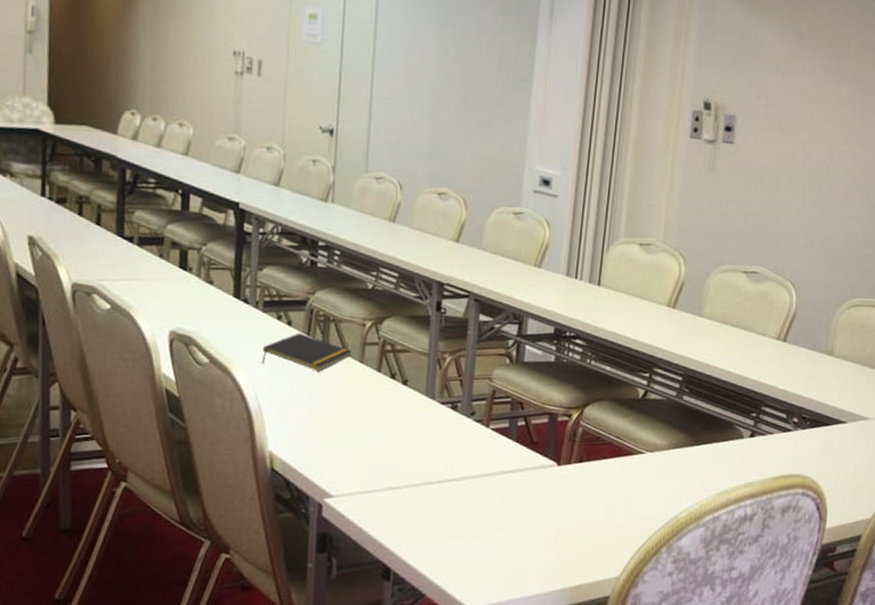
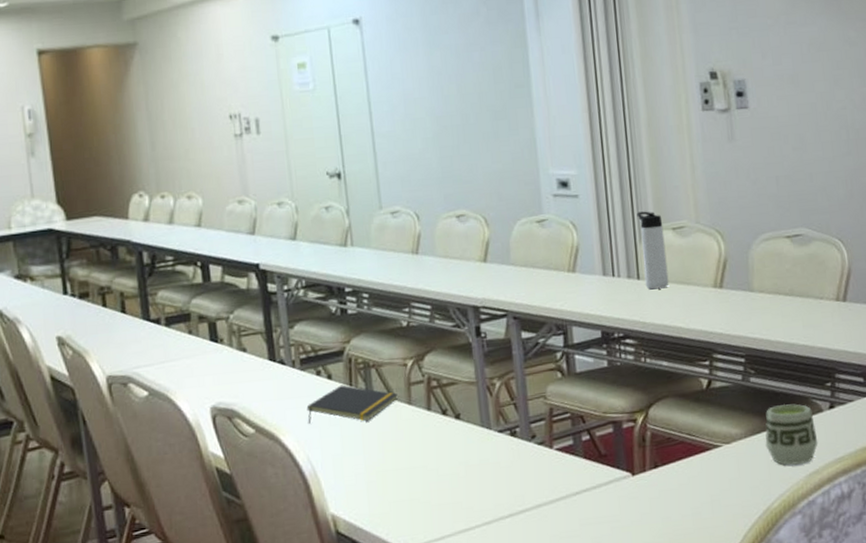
thermos bottle: none [604,222,632,299] -> present [636,211,669,290]
cup: none [685,425,734,482] -> present [765,403,818,465]

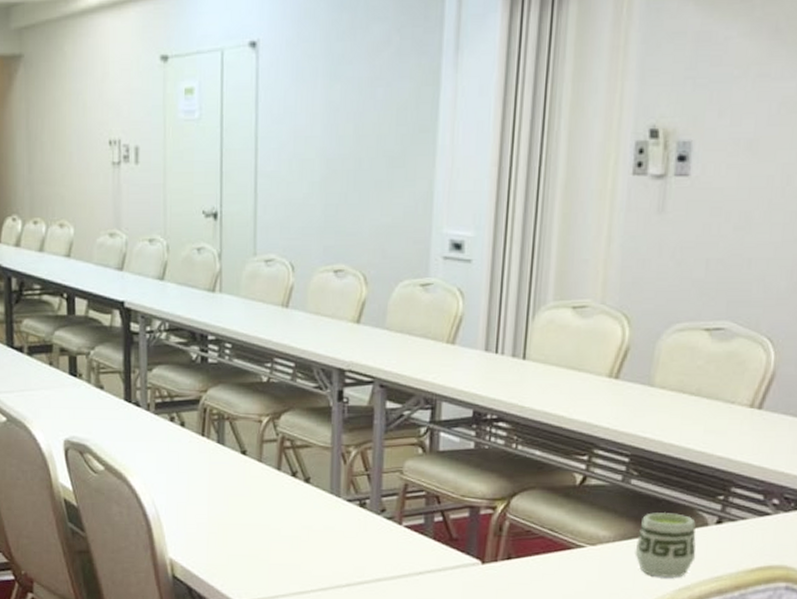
notepad: present [306,384,398,424] -> none [156,434,249,473]
thermos bottle: present [636,211,669,290] -> none [531,285,563,372]

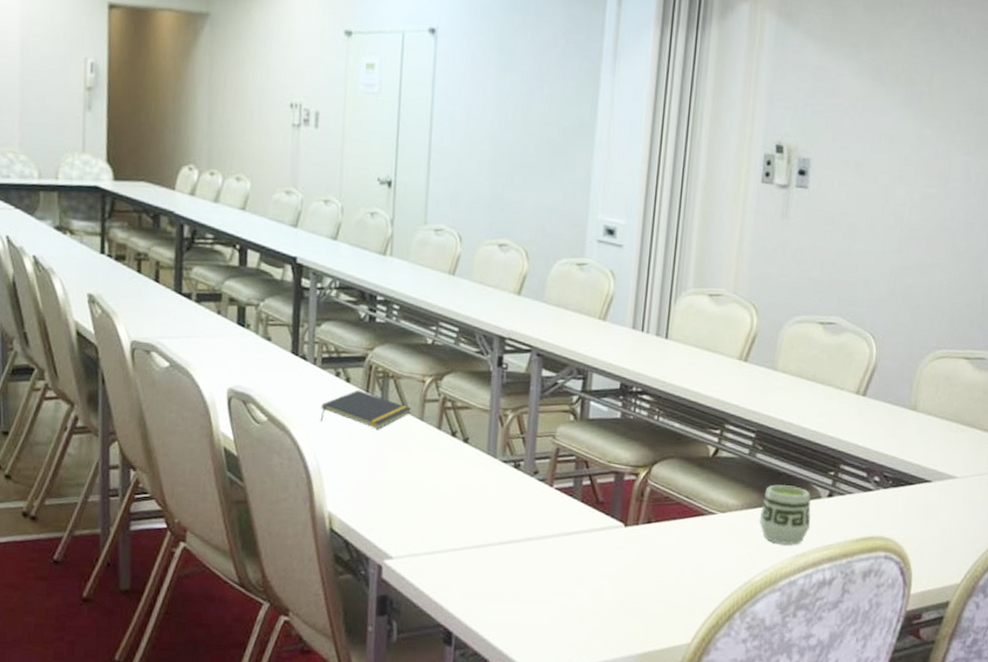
notepad: none [156,434,249,473] -> present [320,389,411,430]

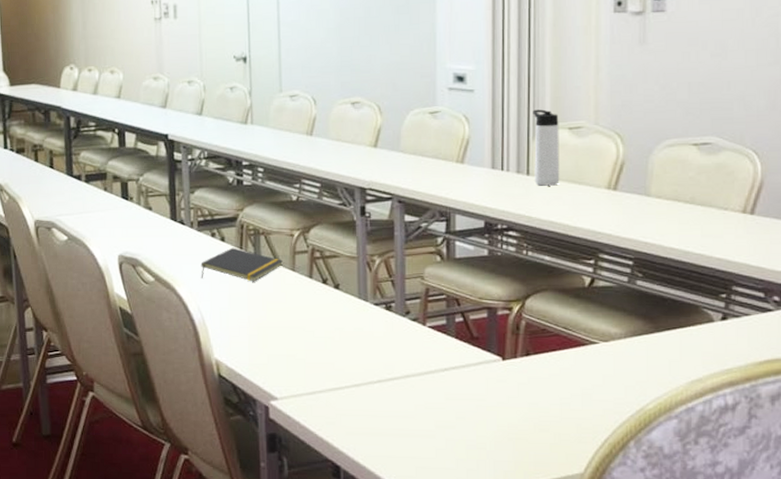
thermos bottle: none [672,272,701,352] -> present [532,109,560,186]
cup: present [759,484,811,545] -> none [646,309,705,371]

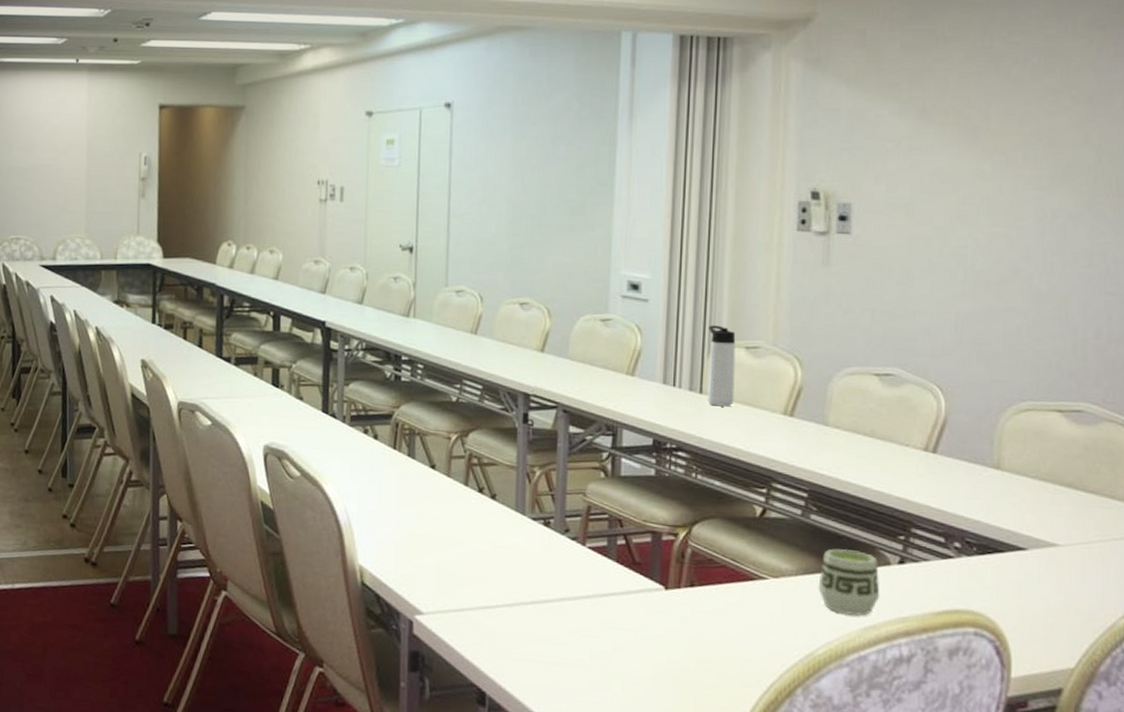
notepad: present [200,247,283,282] -> none [350,446,438,485]
cup: none [646,309,705,371] -> present [818,548,880,616]

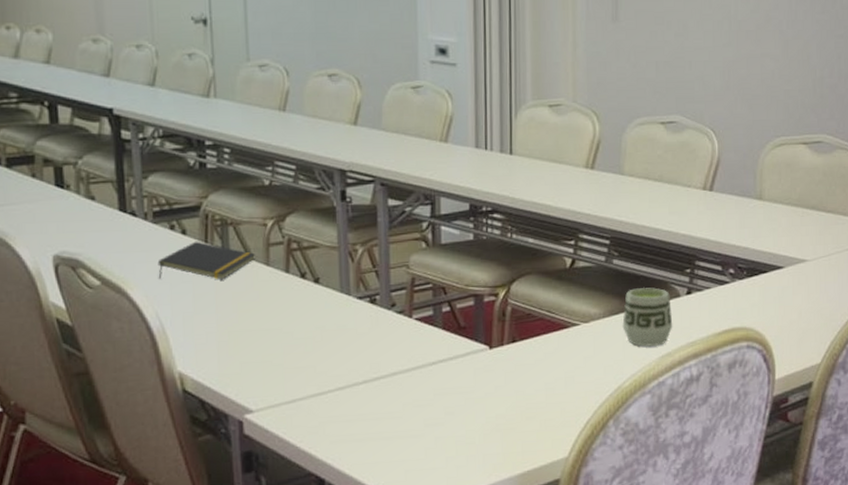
notepad: none [350,446,438,485] -> present [157,241,255,280]
thermos bottle: present [707,325,736,407] -> none [514,86,541,166]

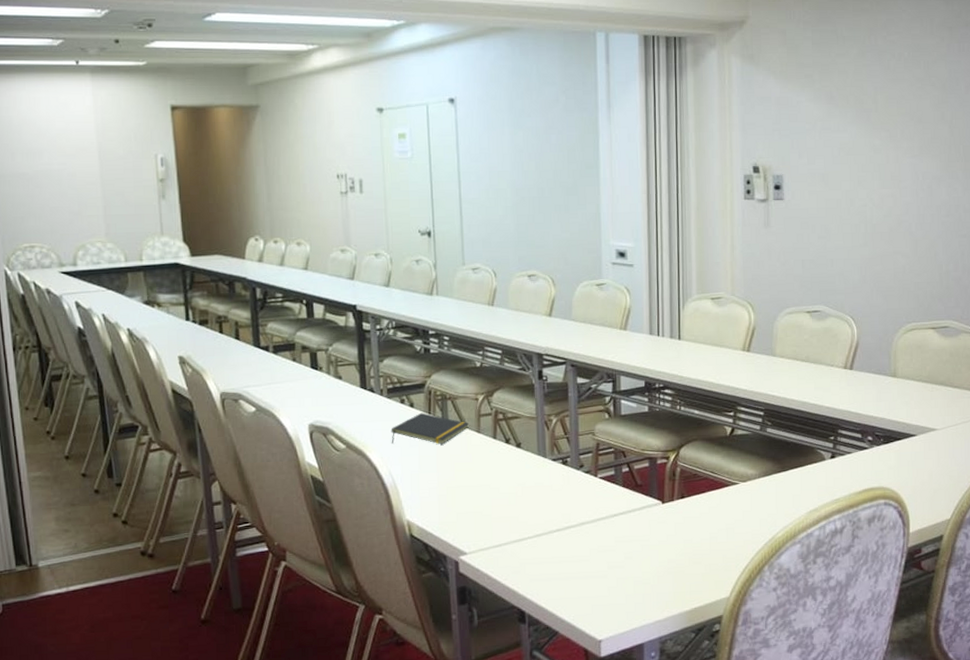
cup: present [622,287,673,347] -> none [775,452,819,503]

